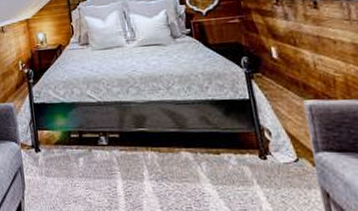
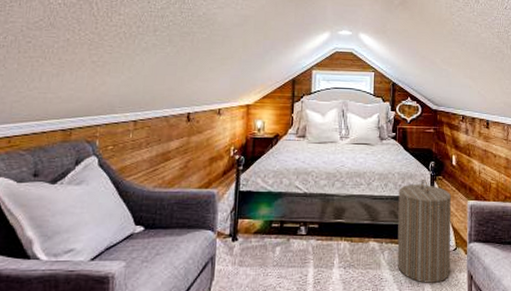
laundry hamper: none [206,79,296,200] -> present [397,180,452,283]

